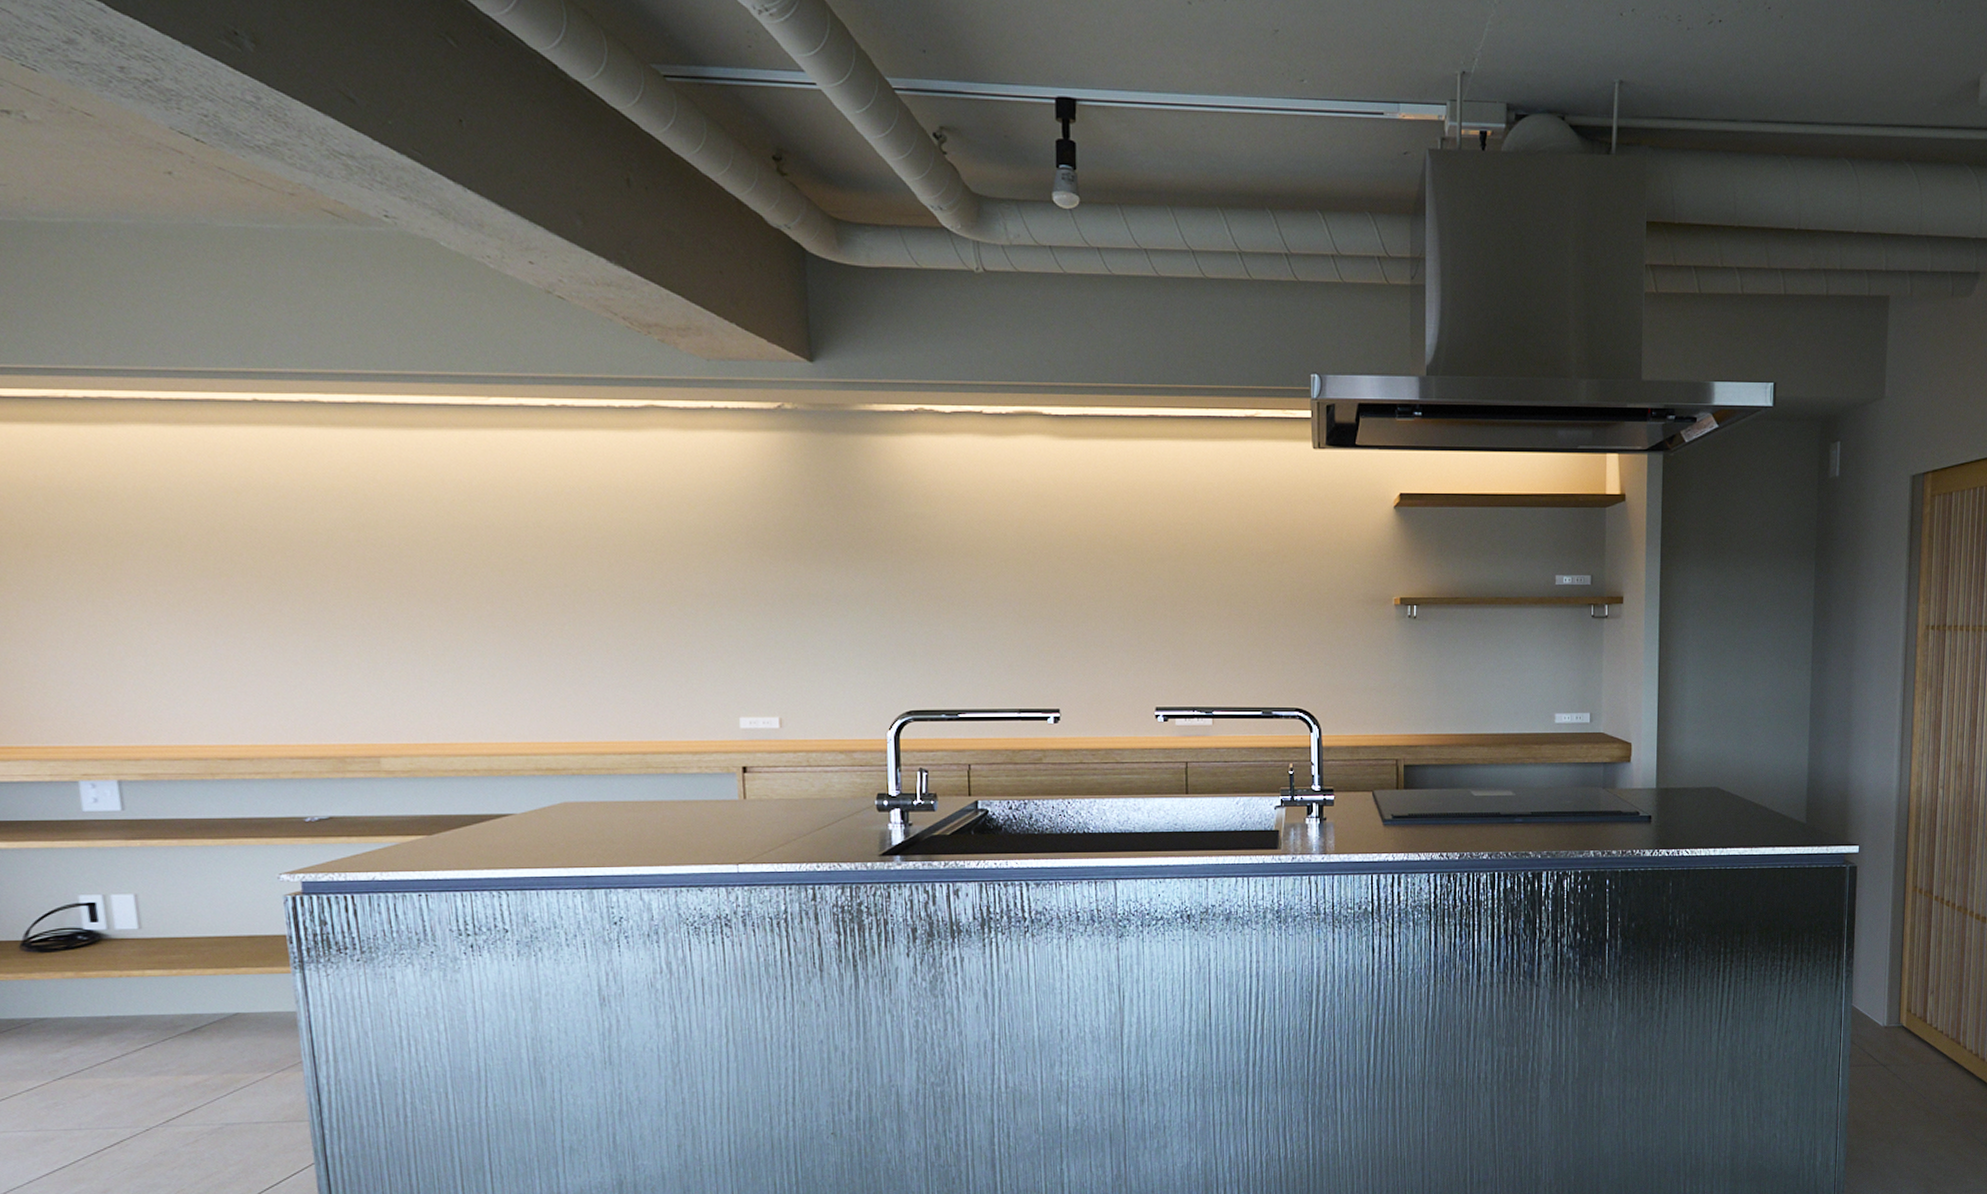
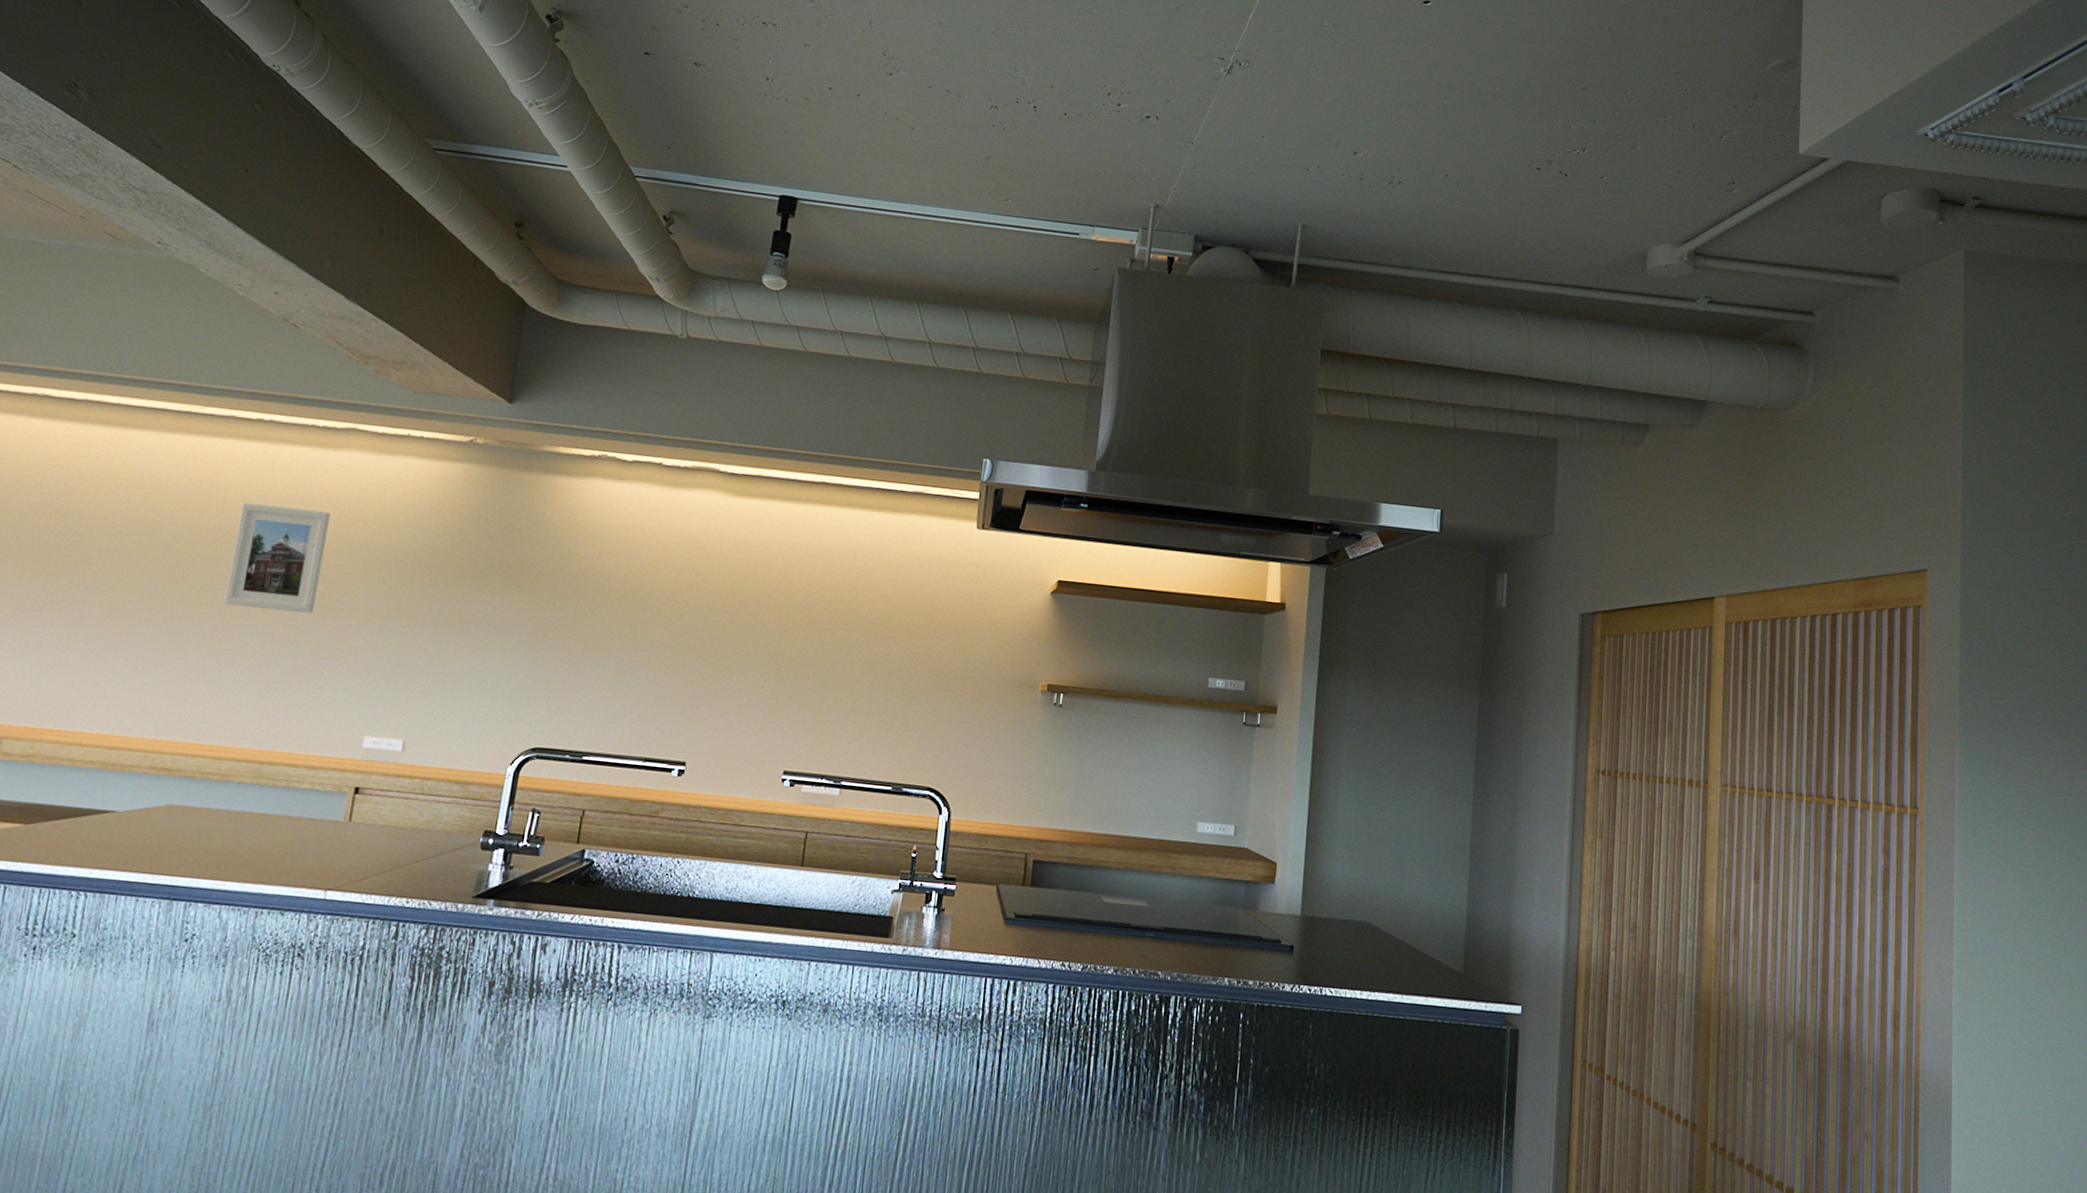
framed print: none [555,496,659,603] -> present [224,503,330,614]

